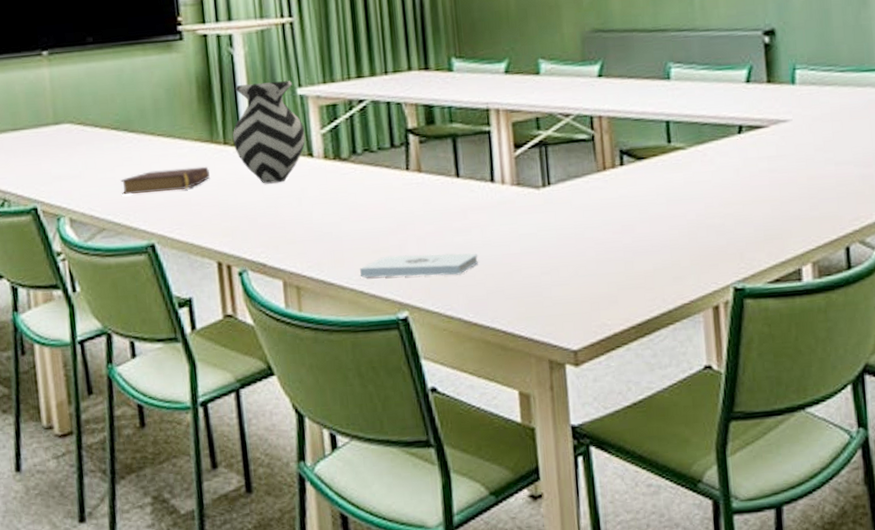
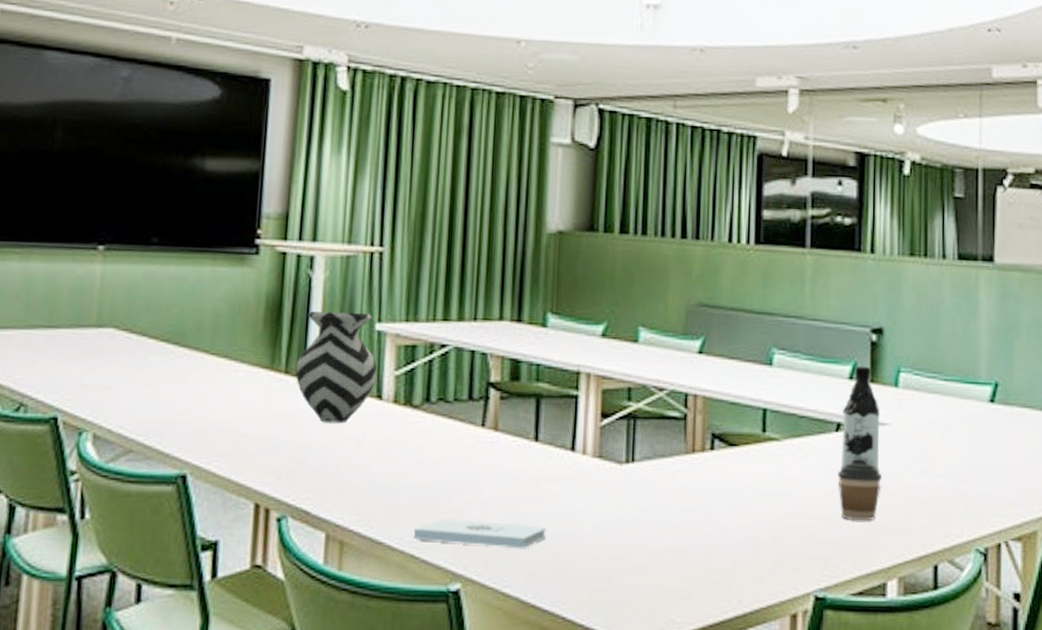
book: present [121,166,210,195] -> none [159,392,263,418]
water bottle: none [742,68,783,166] -> present [841,366,880,469]
coffee cup: none [744,156,788,214] -> present [838,458,883,521]

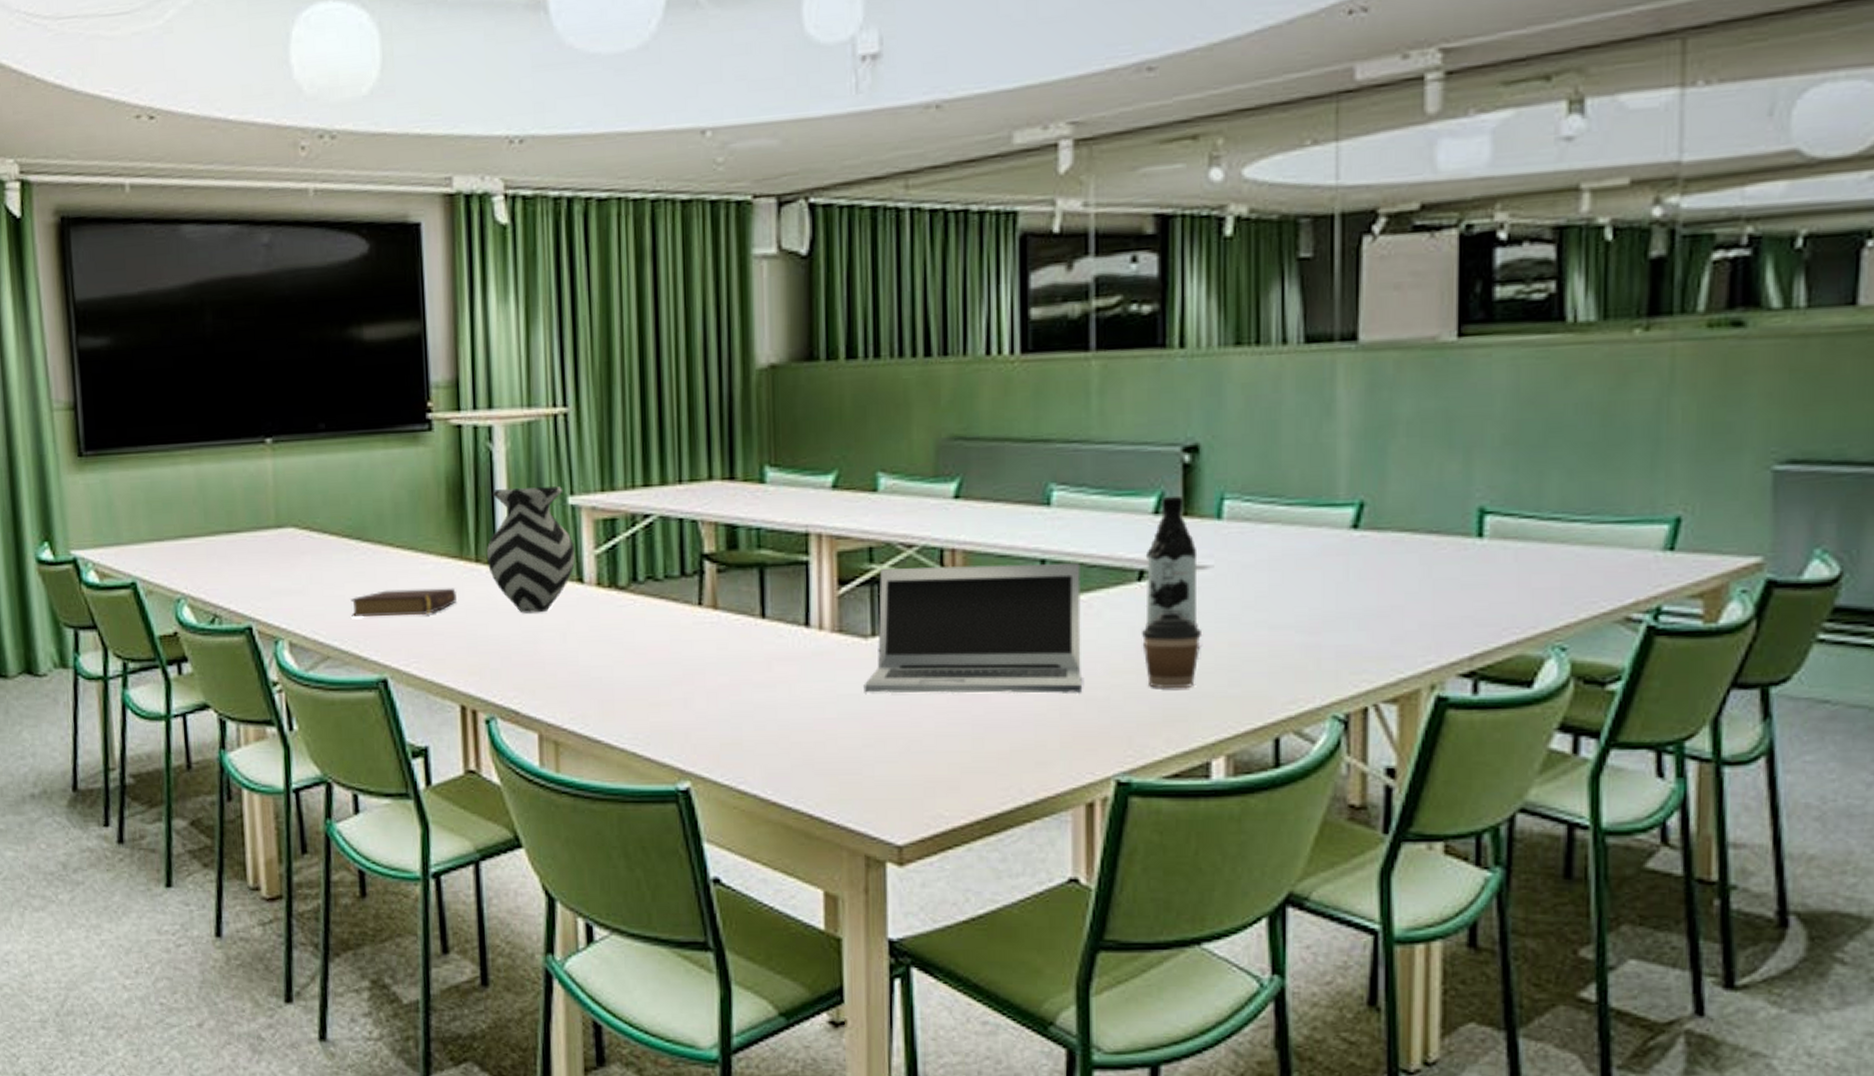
book: none [159,392,263,418] -> present [351,588,456,617]
notepad: present [413,518,547,549] -> none [632,711,784,741]
laptop: none [616,406,793,520] -> present [863,563,1081,694]

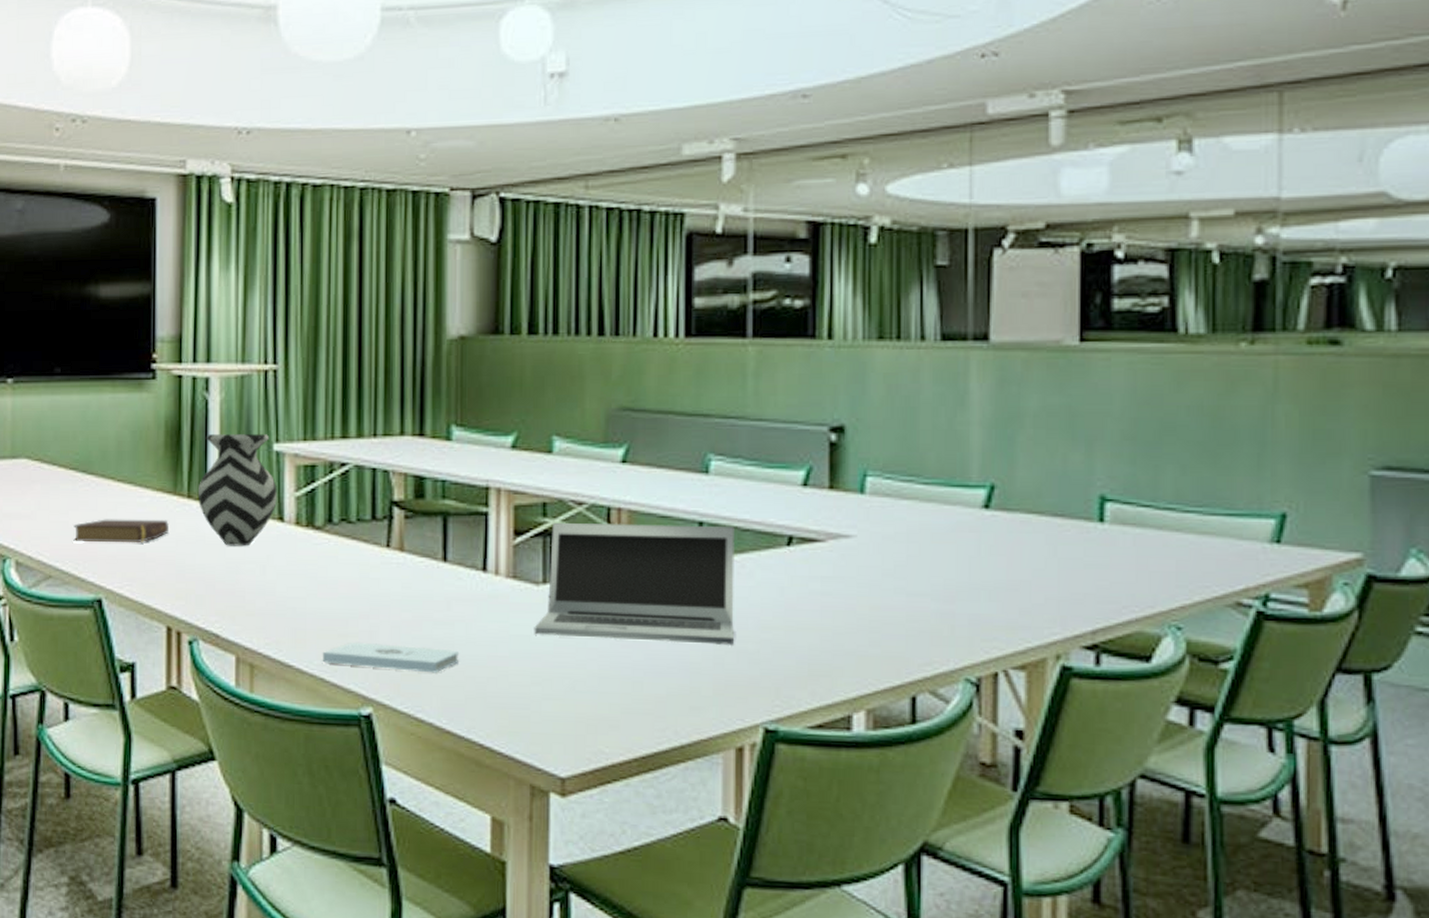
notepad: none [632,711,784,741] -> present [322,642,460,673]
coffee cup: present [1142,612,1203,689] -> none [790,576,846,647]
water bottle: present [1145,495,1198,624] -> none [794,470,842,588]

